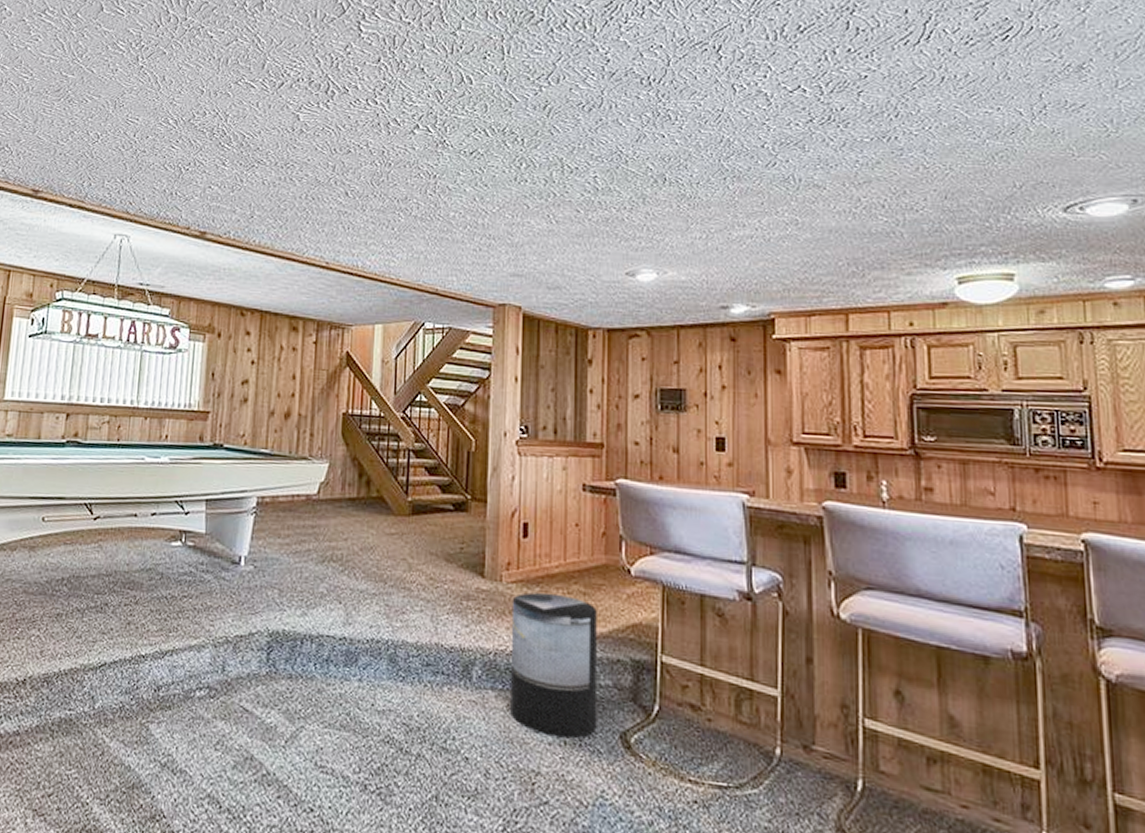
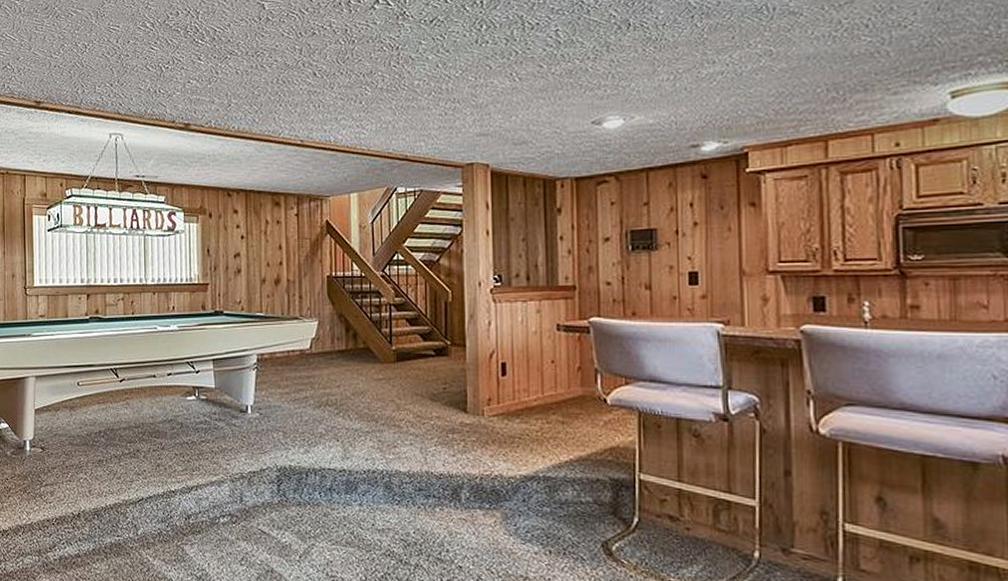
trash can: present [510,592,598,739] -> none [494,423,580,549]

